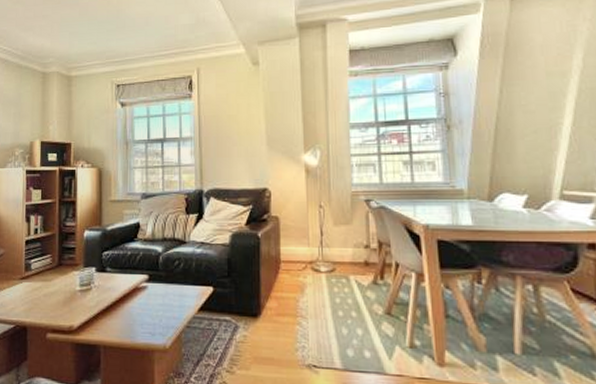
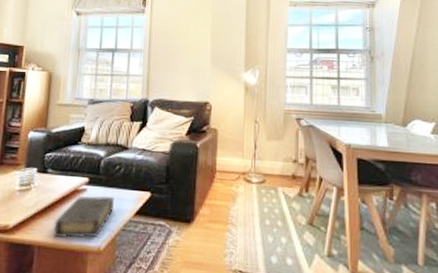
book: none [117,293,176,337] -> present [53,195,114,238]

